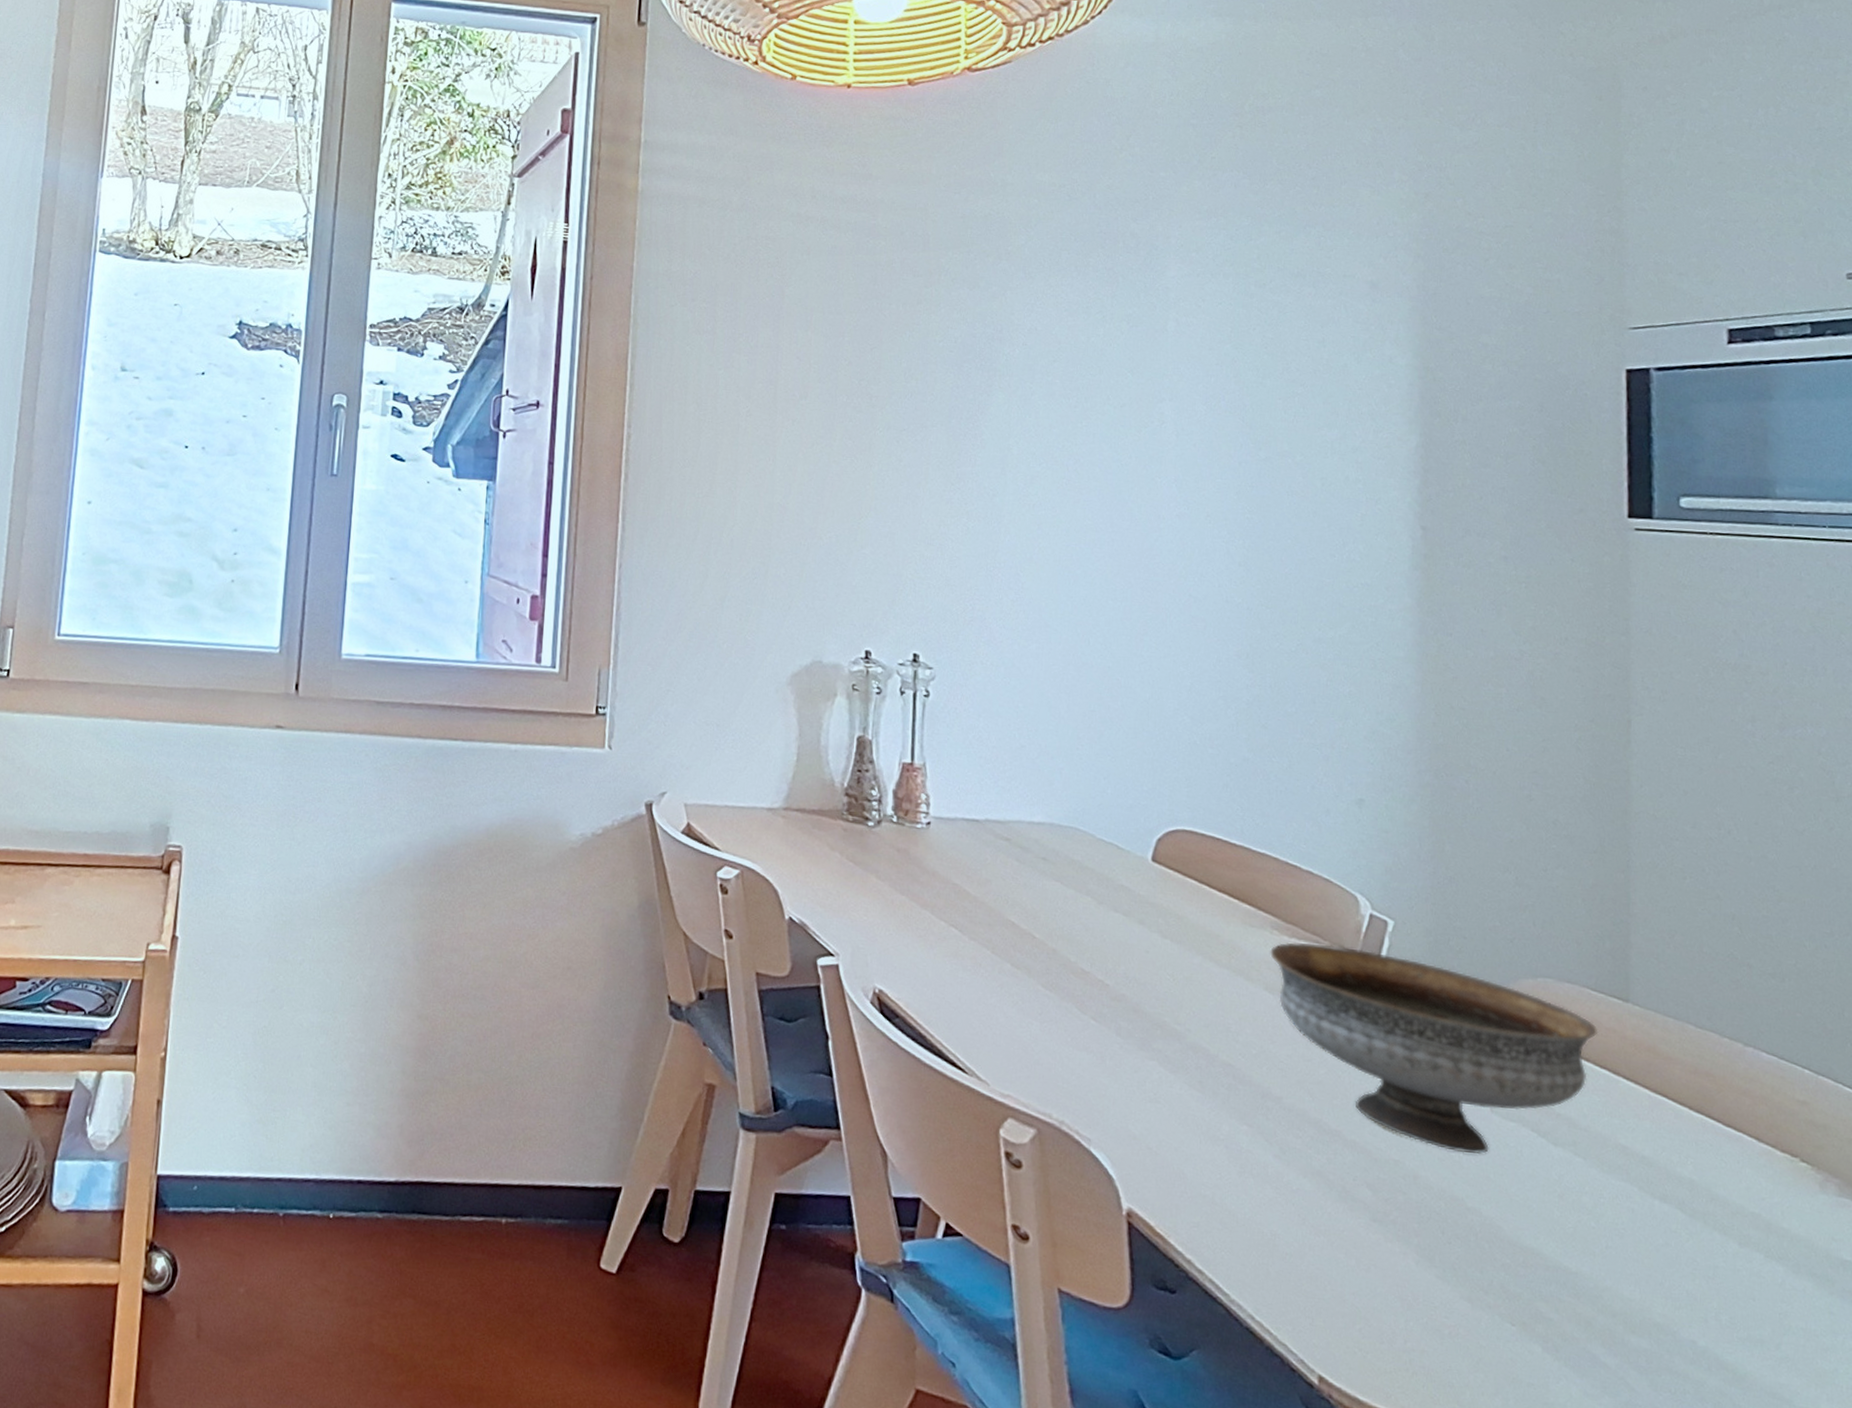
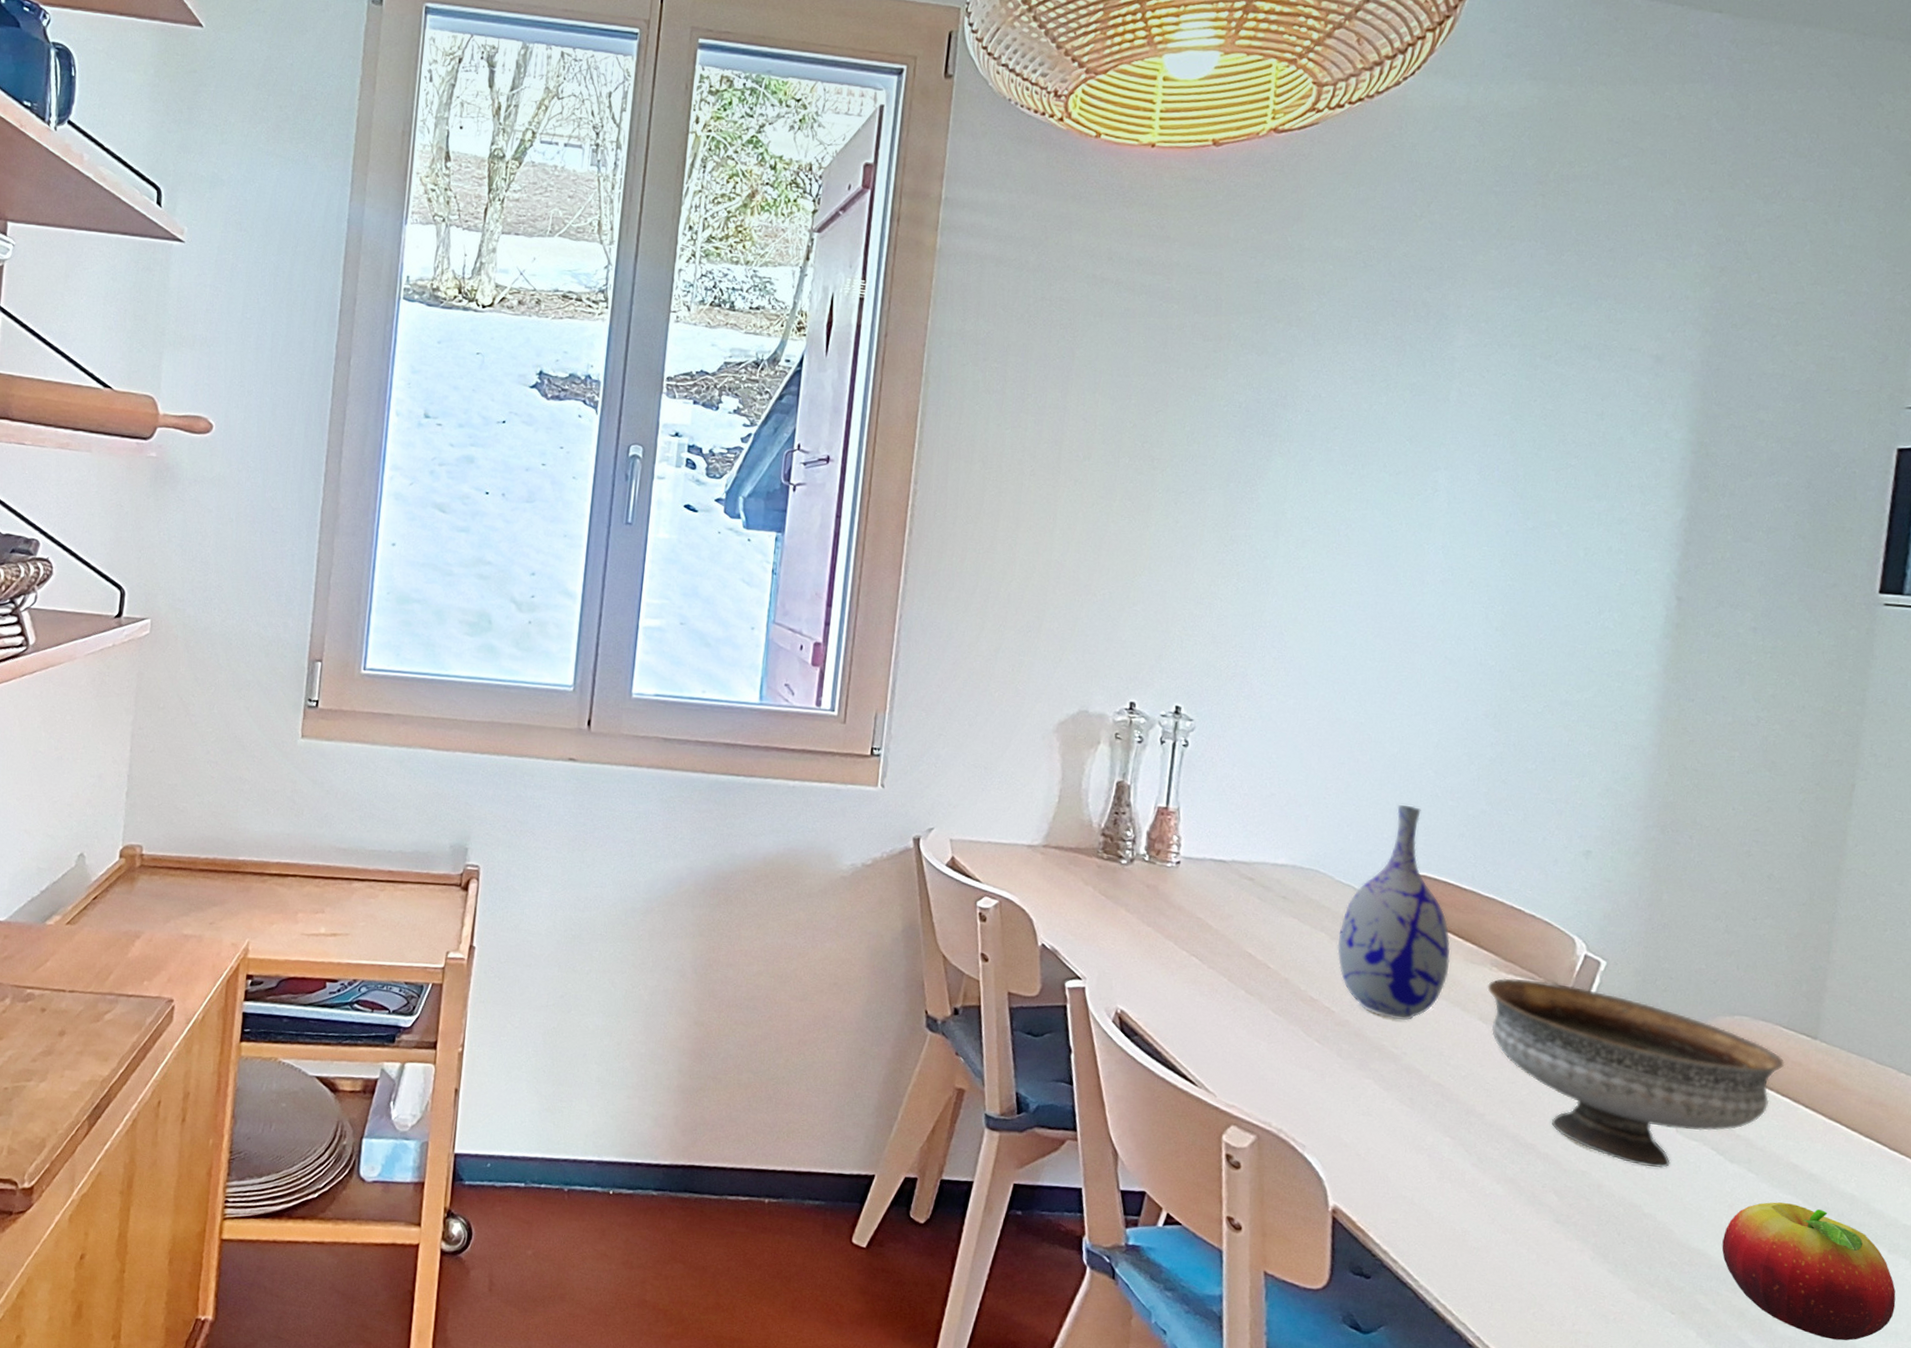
vase: none [1105,754,1228,992] -> present [1337,805,1451,1020]
fruit: none [1557,1190,1756,1352] -> present [1721,1202,1896,1341]

